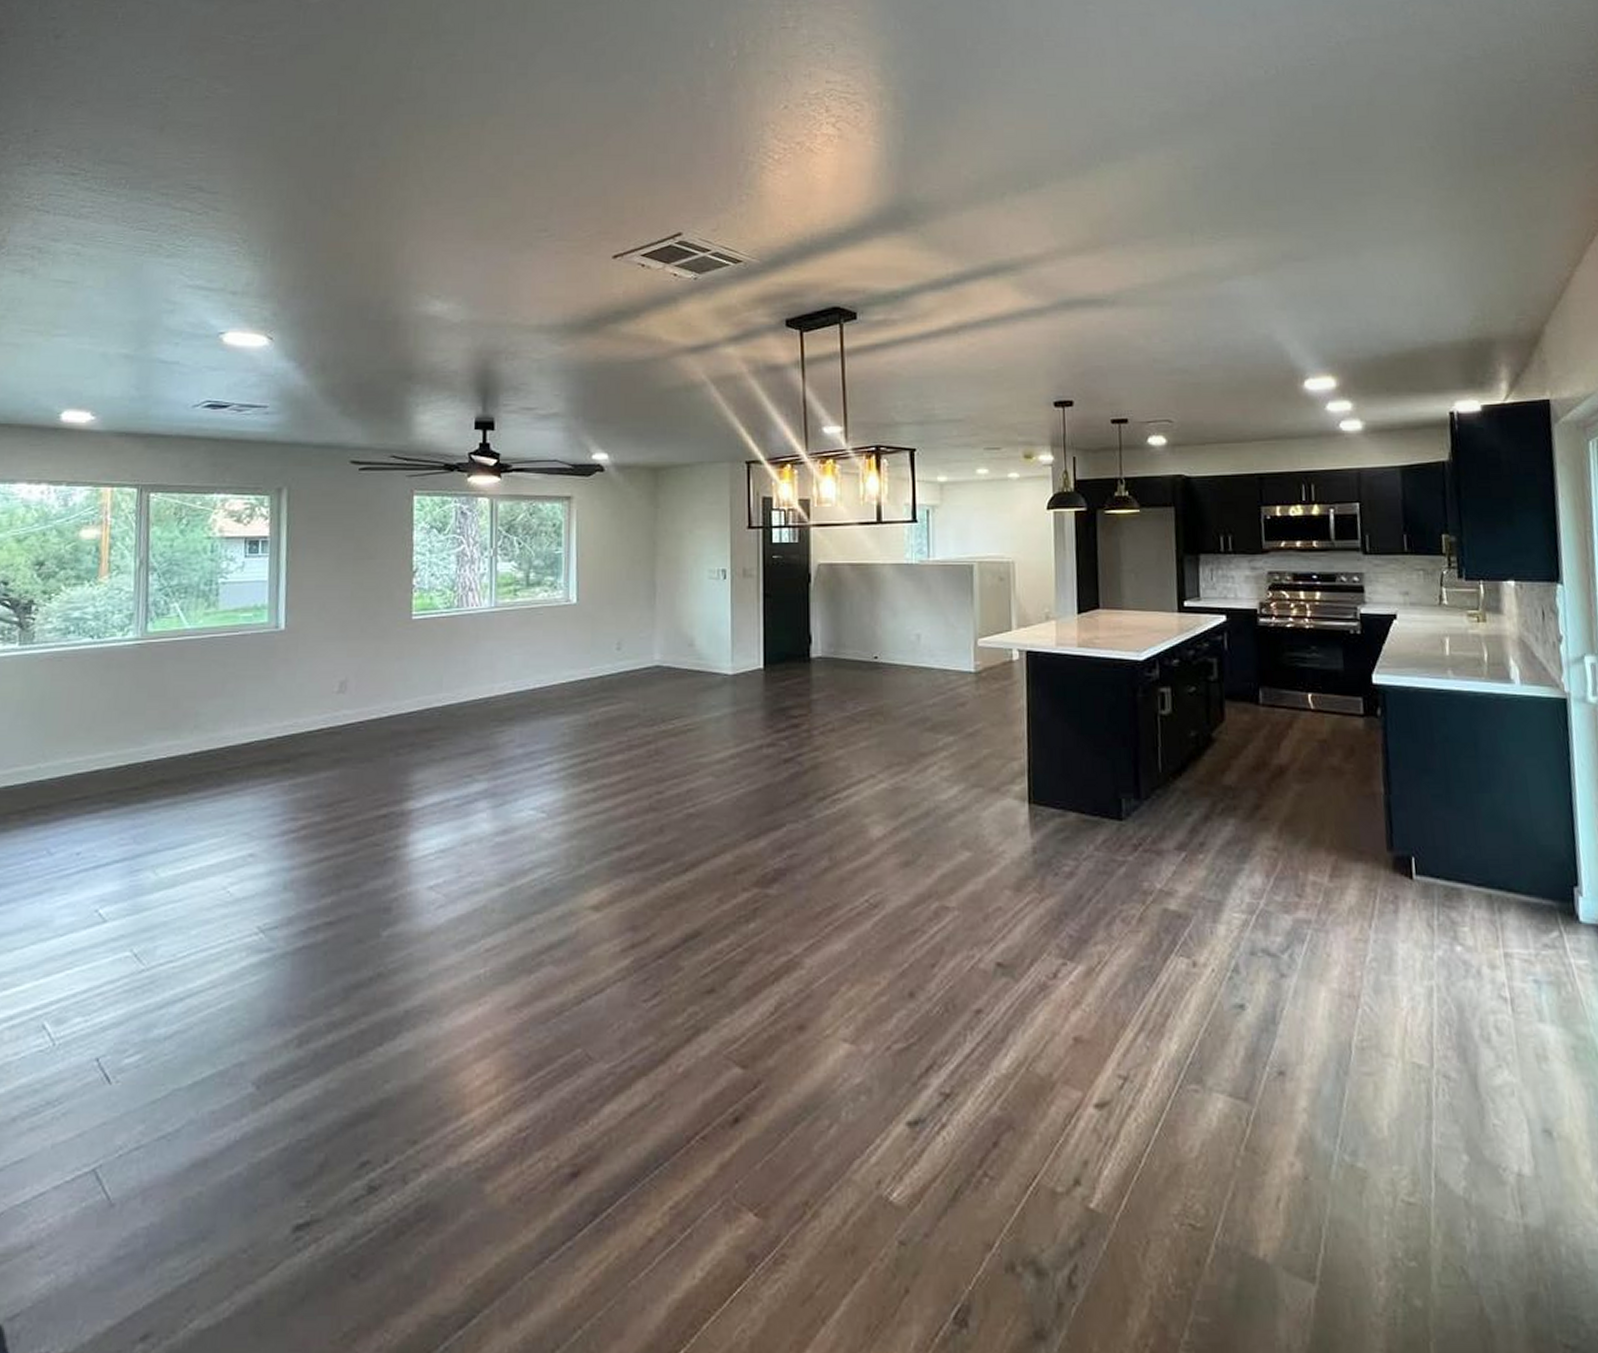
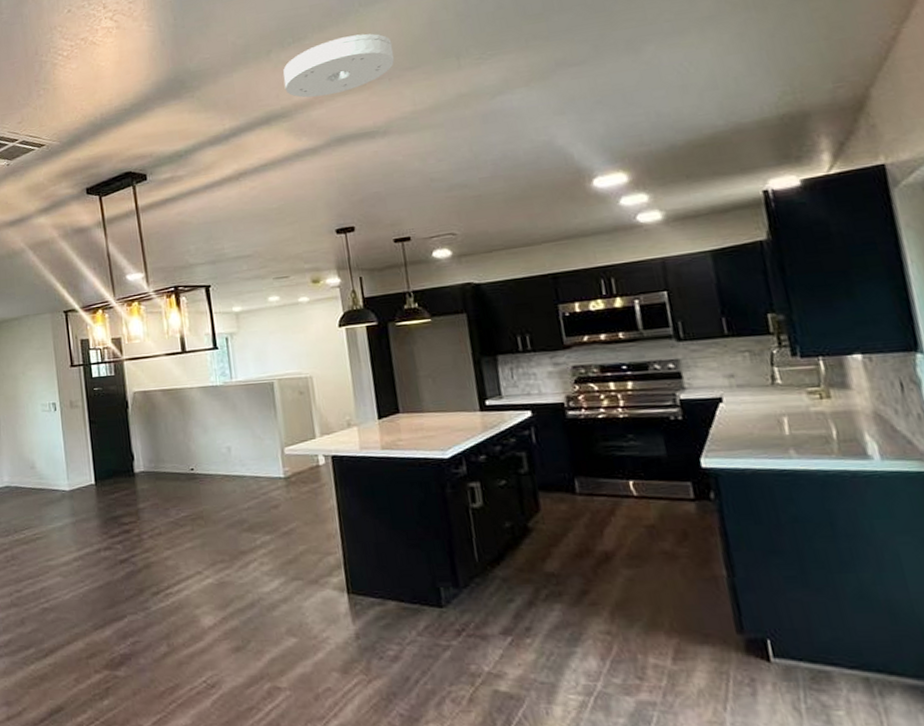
smoke detector: none [1015,191,1130,253] -> present [283,33,394,98]

